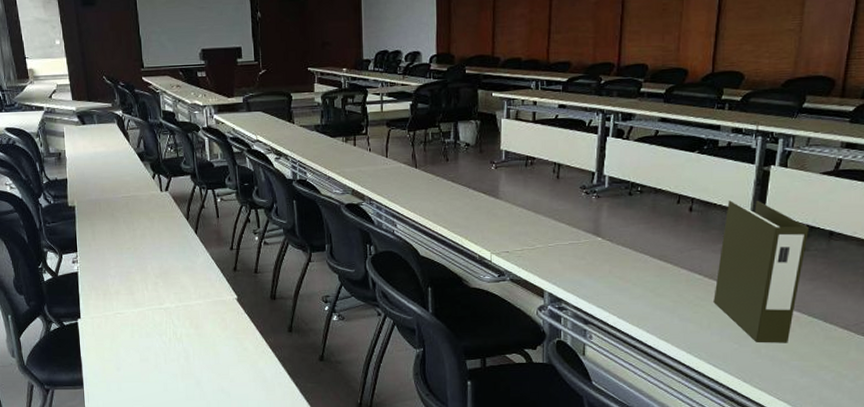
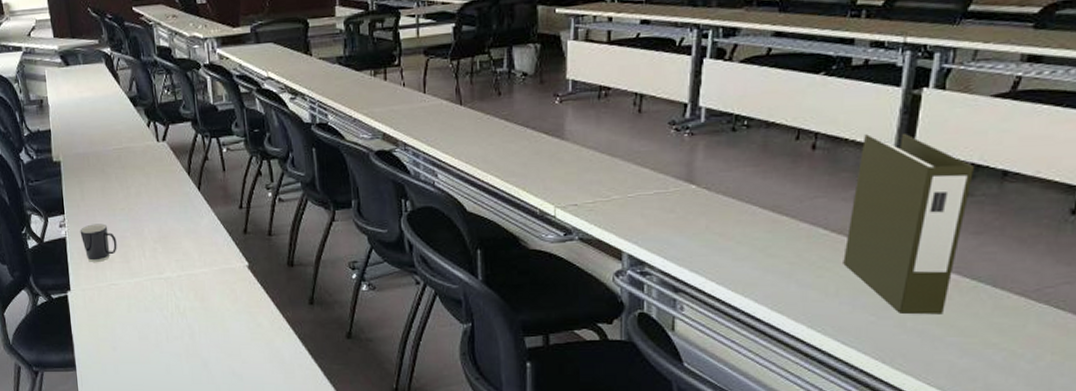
mug: none [90,260,123,294] -> present [80,223,117,262]

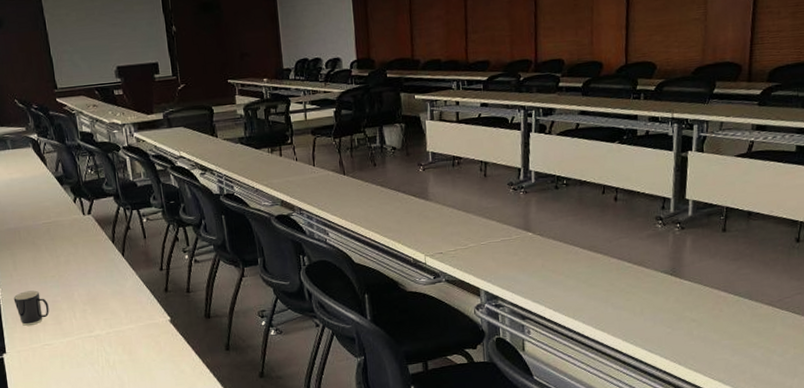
binder: present [843,134,976,315] -> none [644,186,729,325]

